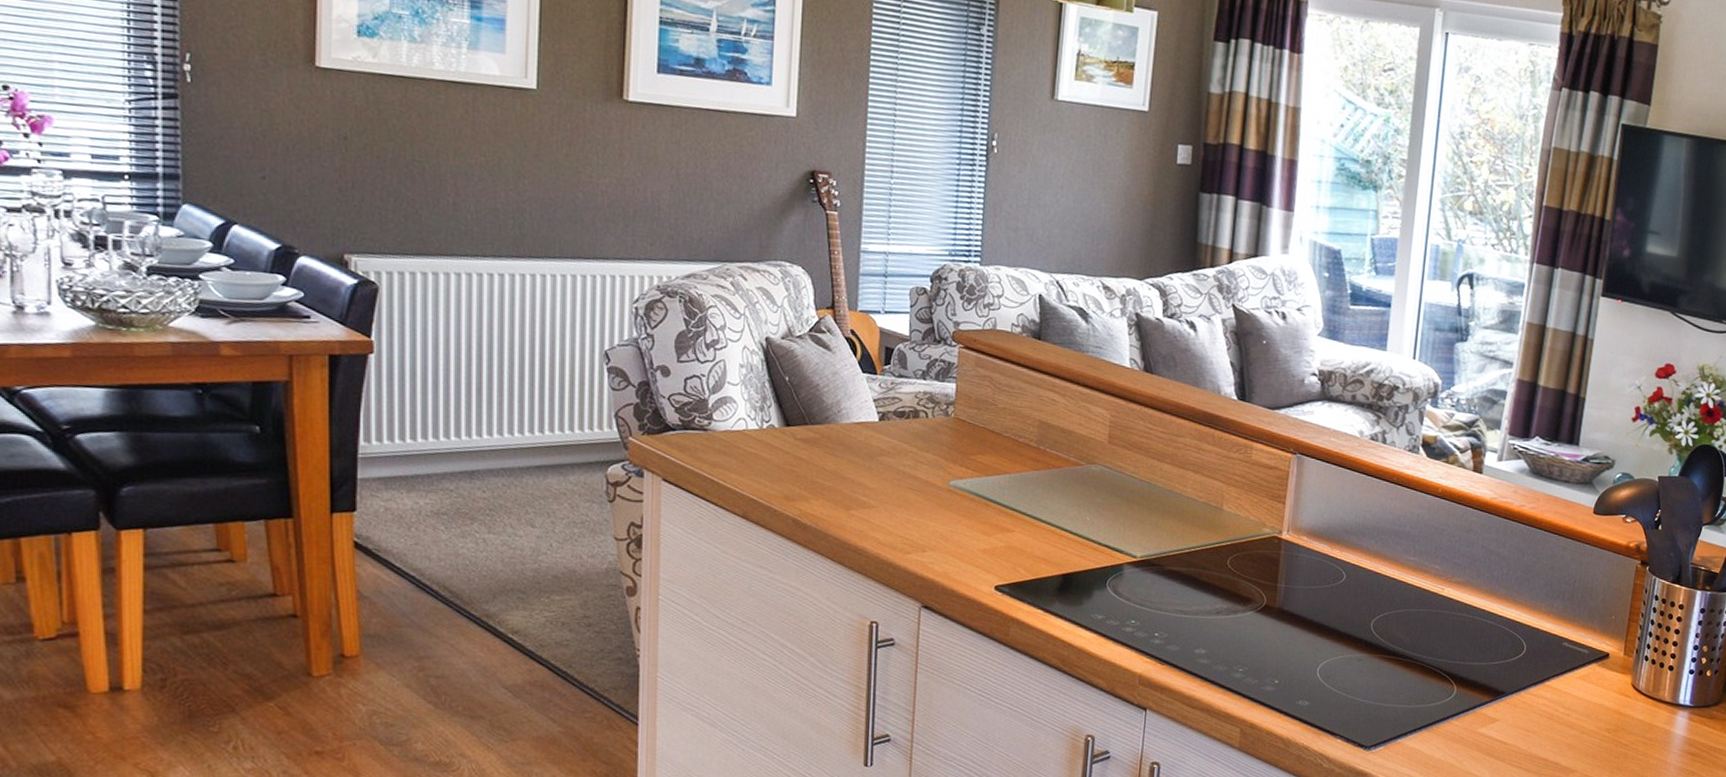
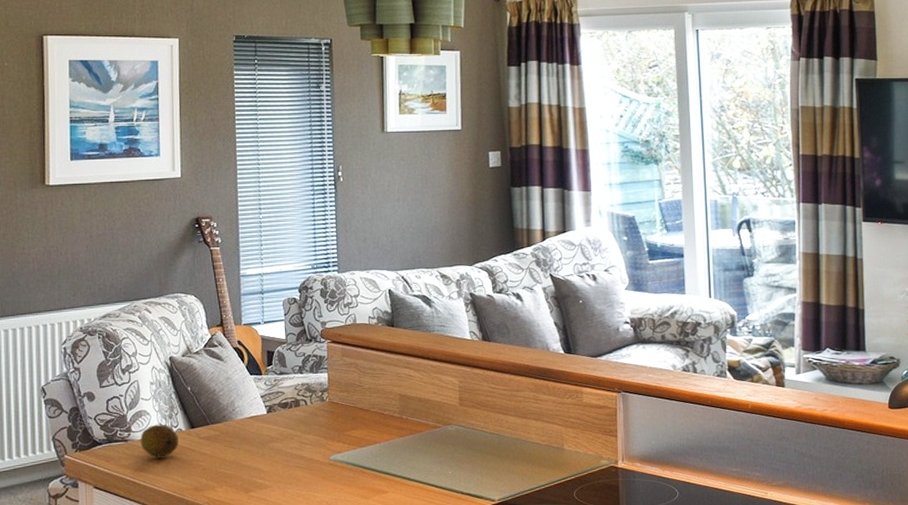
fruit: none [722,415,769,456] -> present [140,424,178,458]

